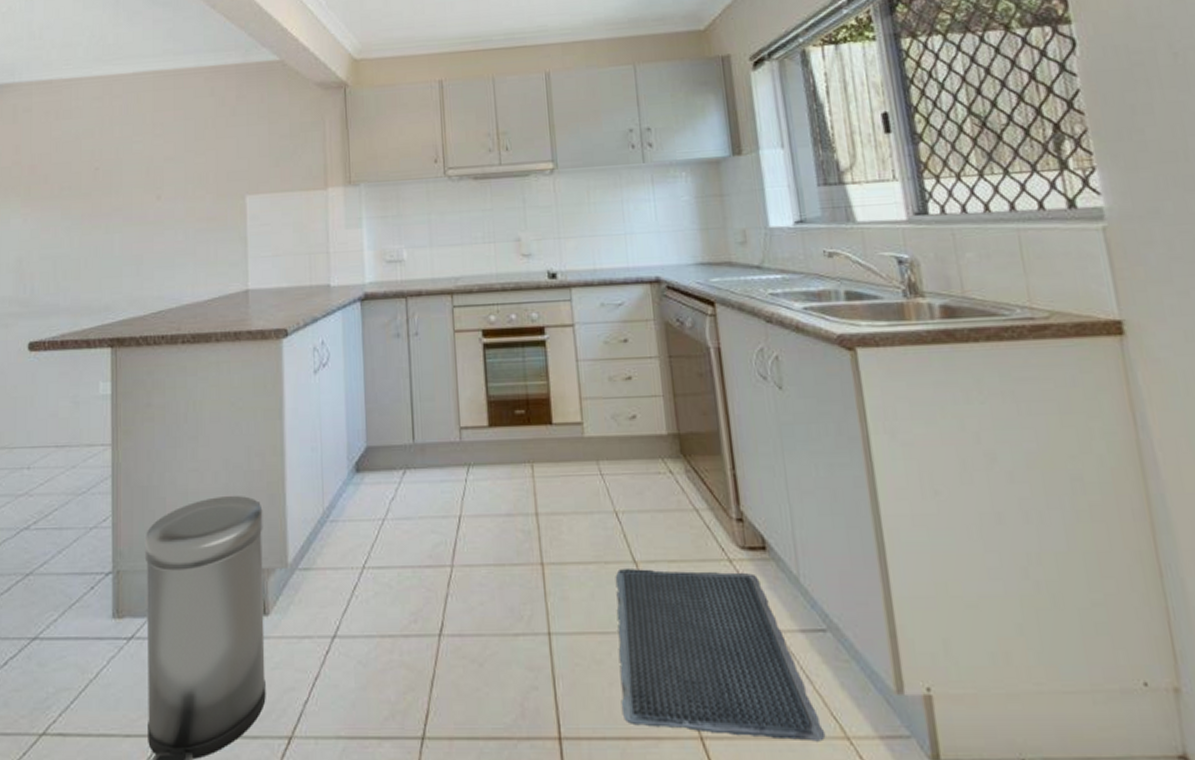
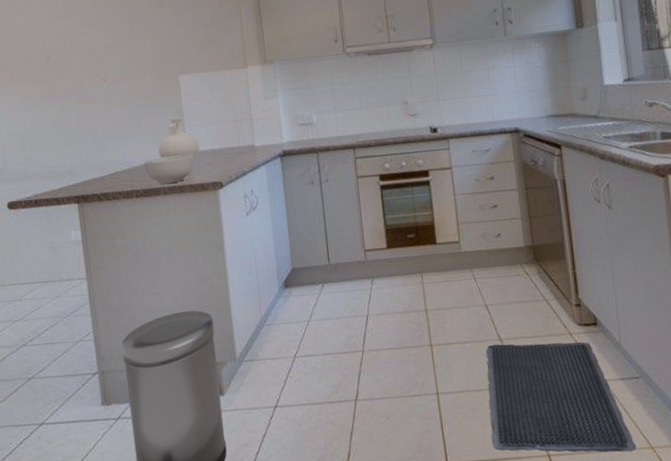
bowl: none [195,292,255,329] -> present [144,154,194,185]
ceramic jug: none [214,246,264,300] -> present [158,117,200,160]

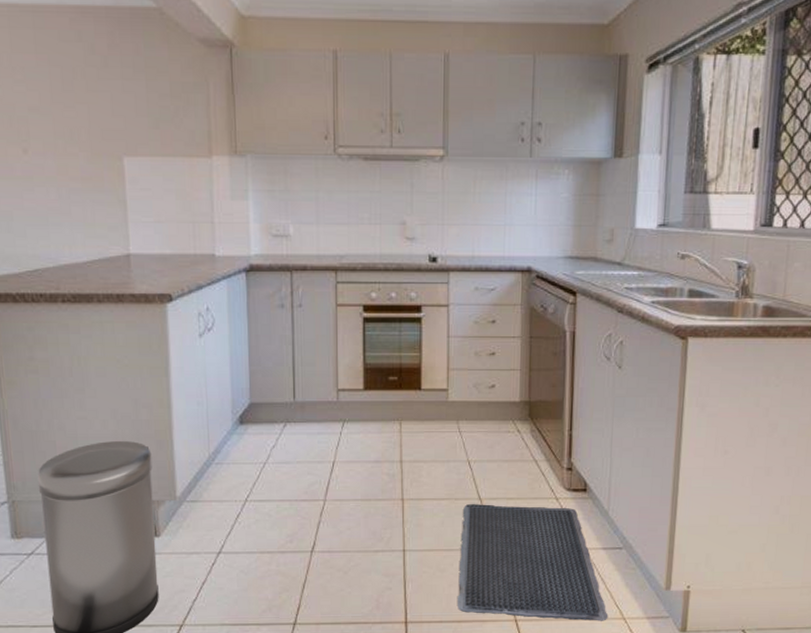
bowl: present [144,154,194,185] -> none [74,257,137,290]
ceramic jug: present [158,117,200,160] -> none [93,210,146,264]

